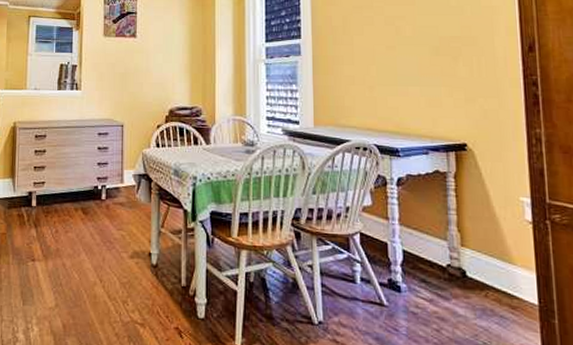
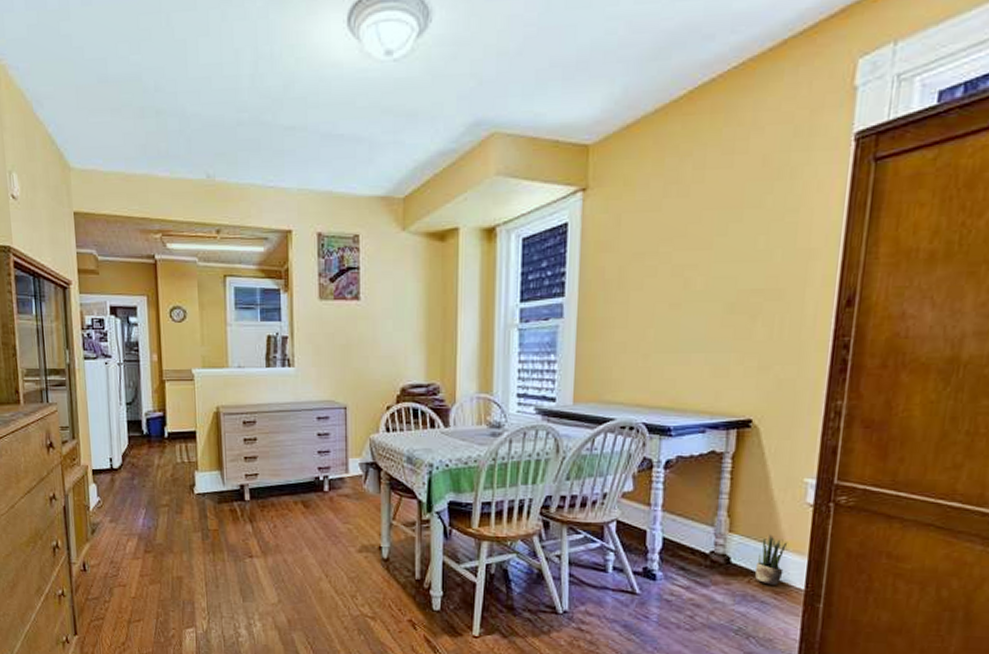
potted plant: none [490,249,516,300] -> present [755,534,788,585]

